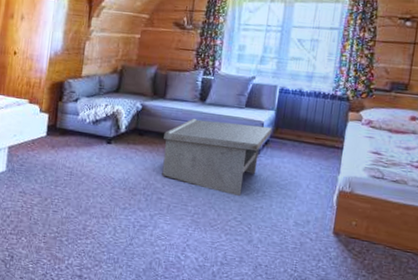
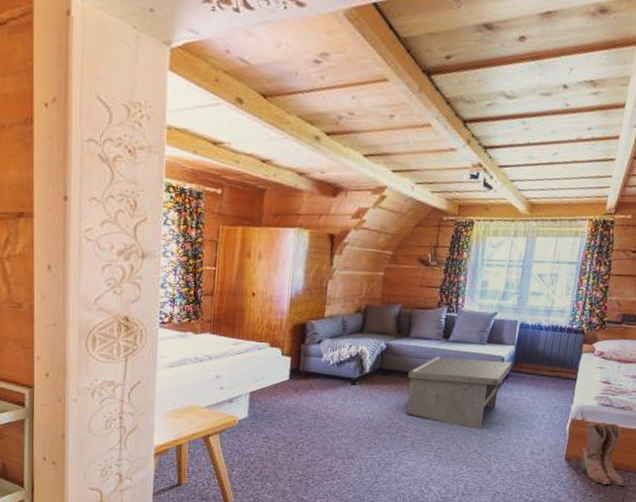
boots: none [350,195,404,268] -> present [580,422,626,487]

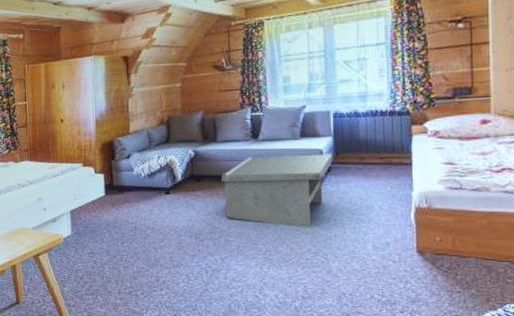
boots: present [580,422,626,487] -> none [436,208,502,279]

